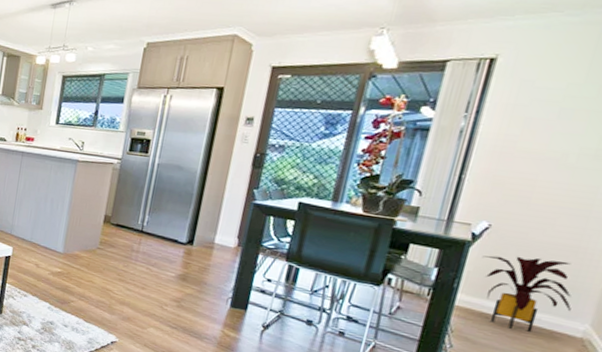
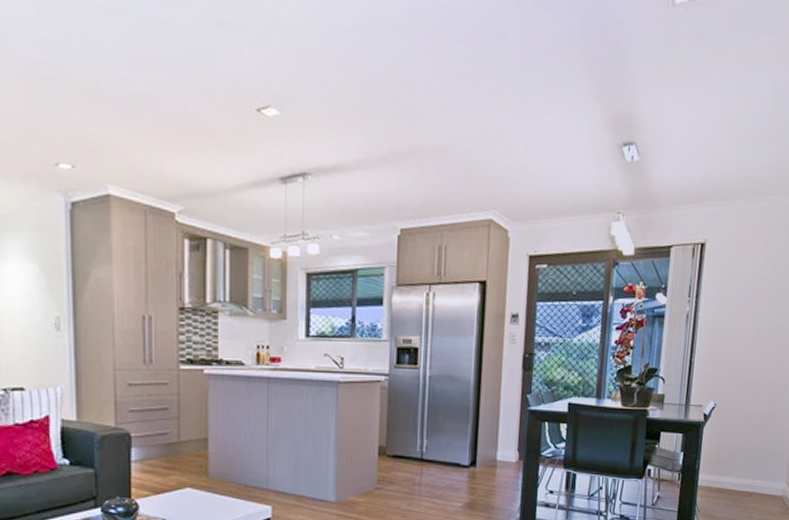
house plant: present [482,255,571,332] -> none [713,429,773,499]

